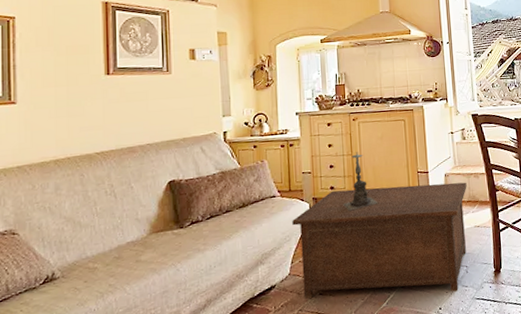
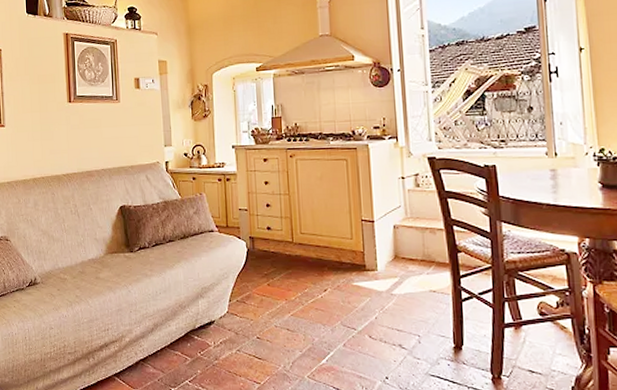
cabinet: present [292,182,467,300] -> none [230,231,421,362]
candle holder: present [343,152,378,211] -> none [280,192,317,255]

